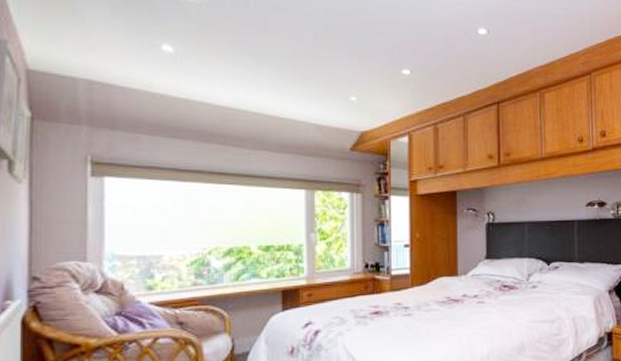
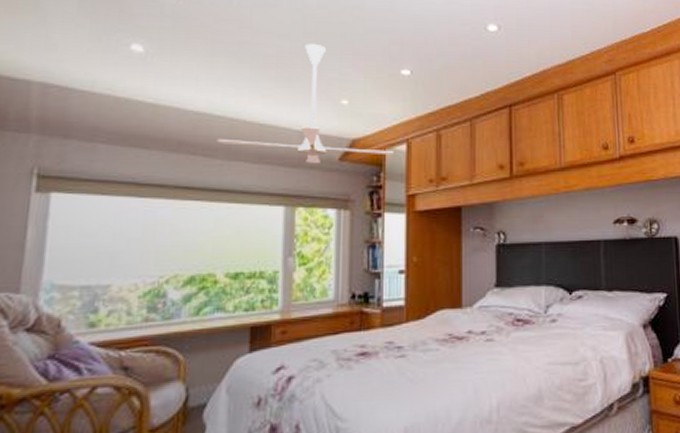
ceiling fan: none [244,44,398,152] -> present [217,43,395,163]

